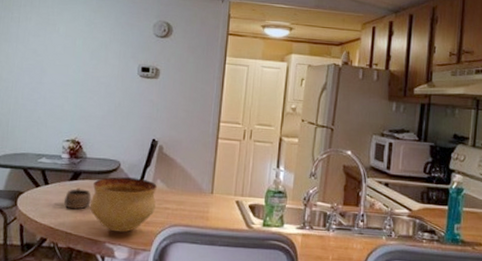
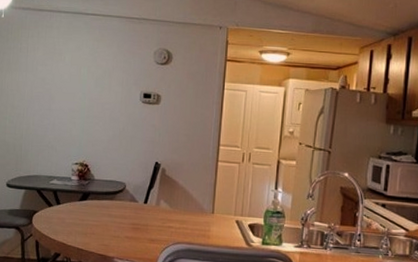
cup: present [64,188,92,210] -> none [75,207,100,228]
bowl: present [89,177,158,232] -> none [98,197,162,249]

